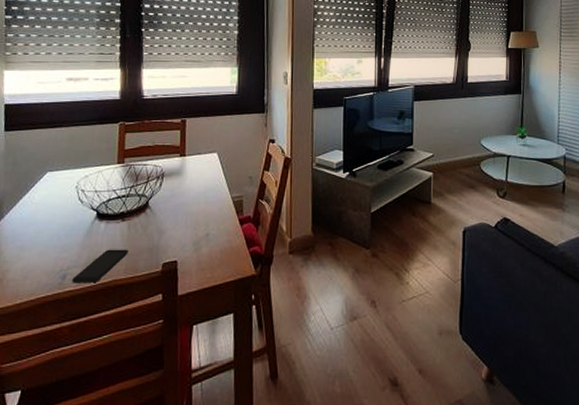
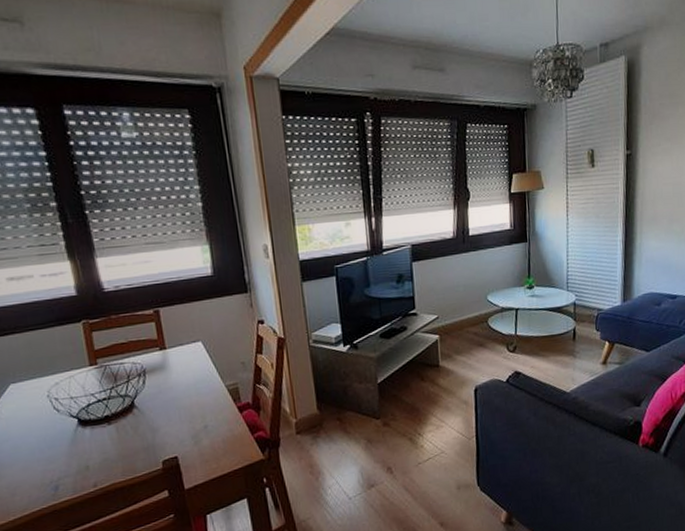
mobile phone: present [72,249,128,282] -> none [66,452,122,492]

